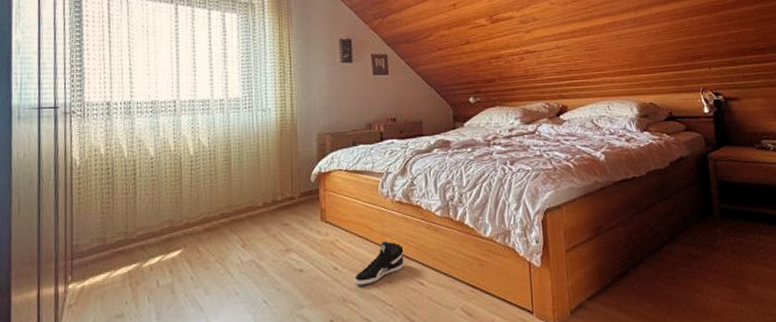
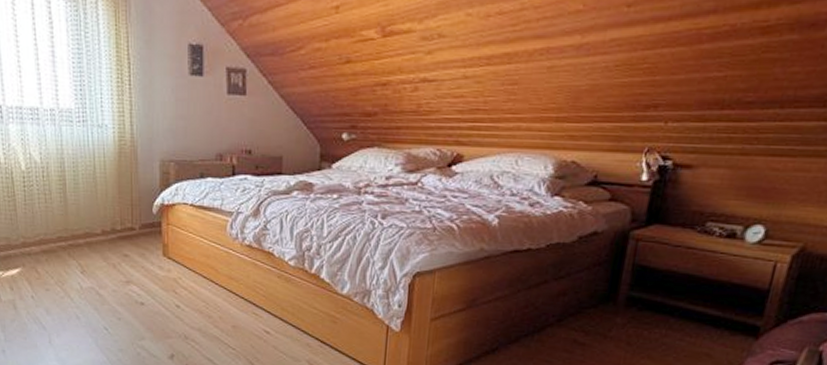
sneaker: present [354,241,404,286] -> none [197,285,251,326]

